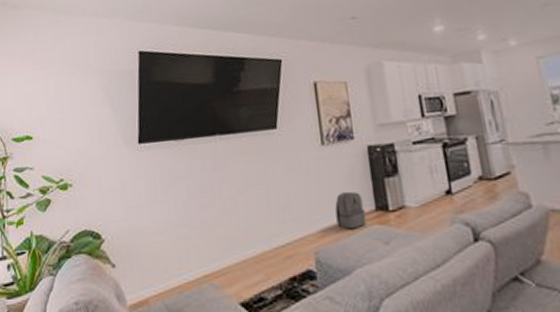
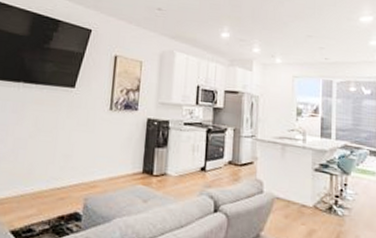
backpack: present [335,191,367,230] -> none [108,152,134,185]

